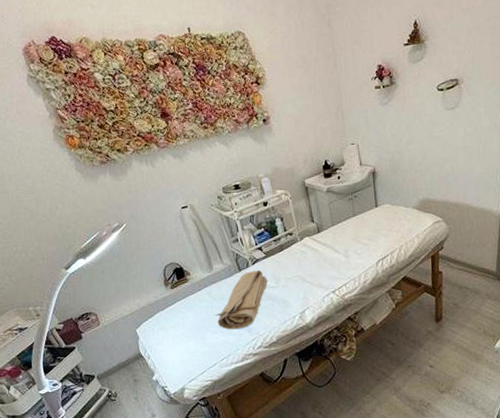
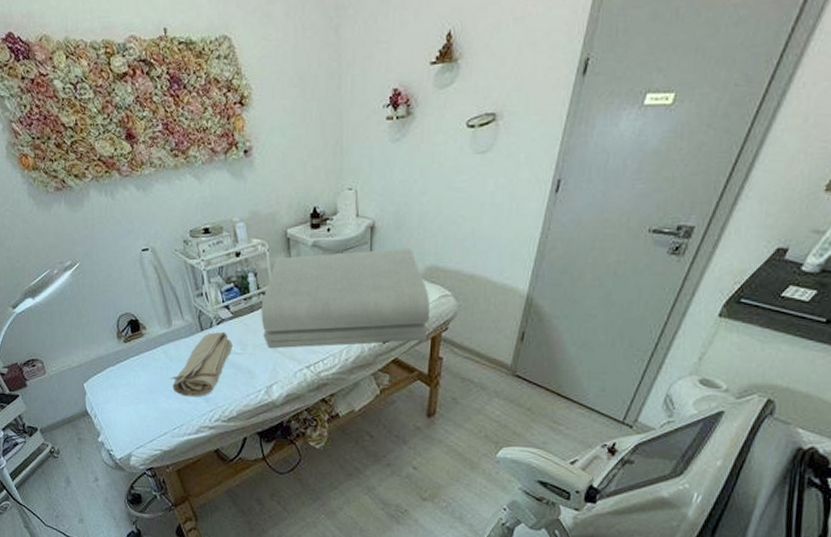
towel: none [289,187,428,279] -> present [261,248,431,348]

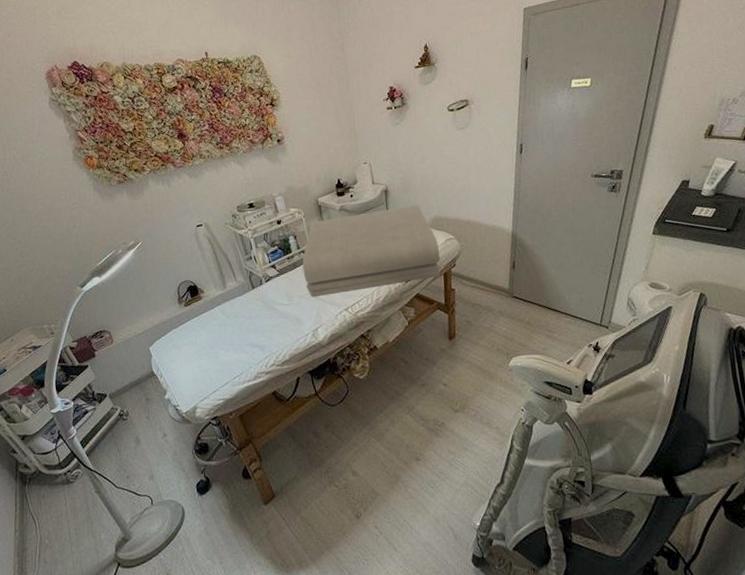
towel: present [170,332,232,397] -> none [227,288,281,348]

